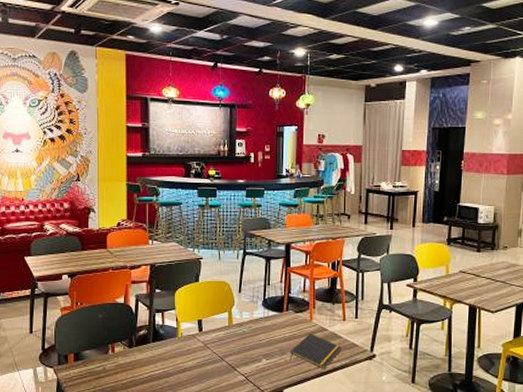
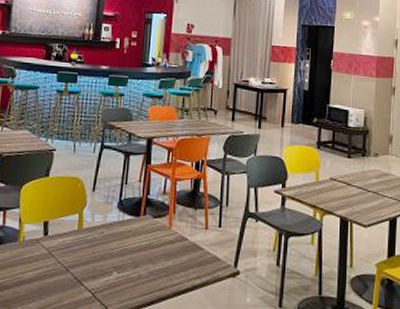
notepad: present [289,334,341,369] -> none [143,243,202,287]

